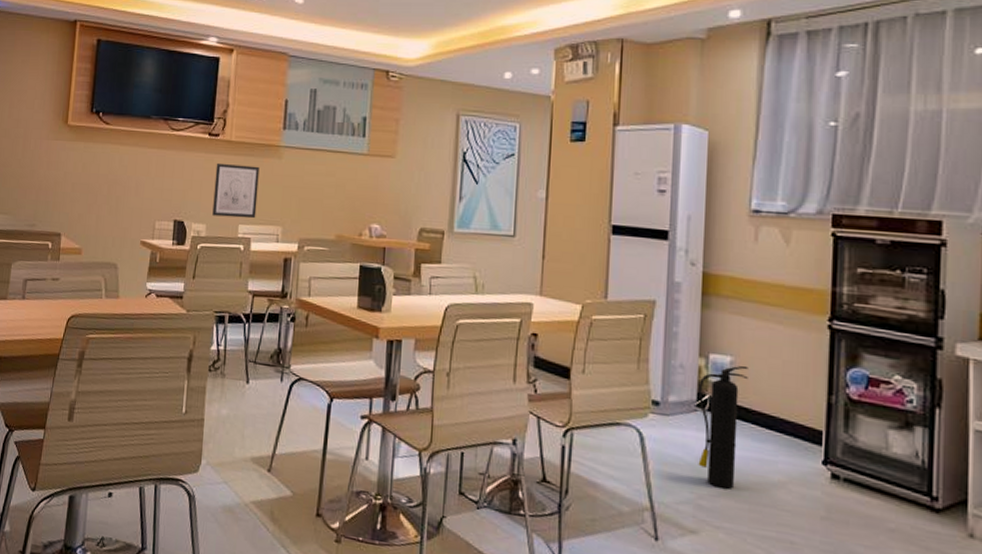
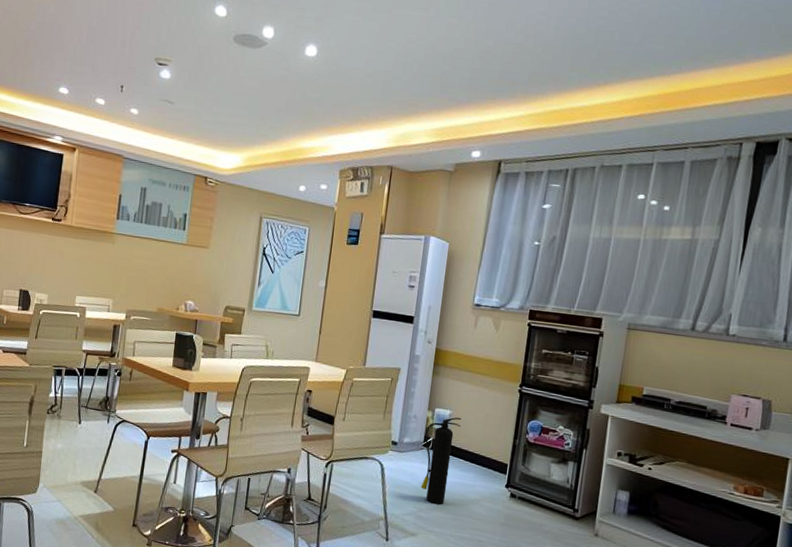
wall art: present [212,162,260,219] -> none [53,243,96,292]

